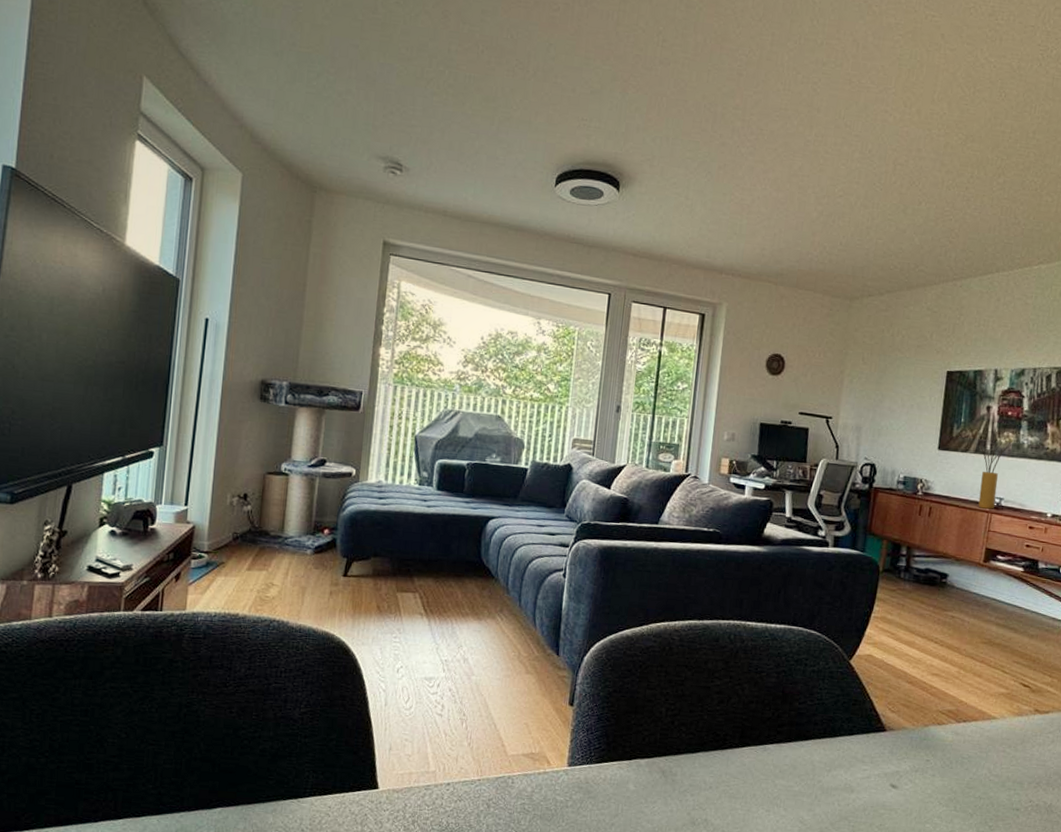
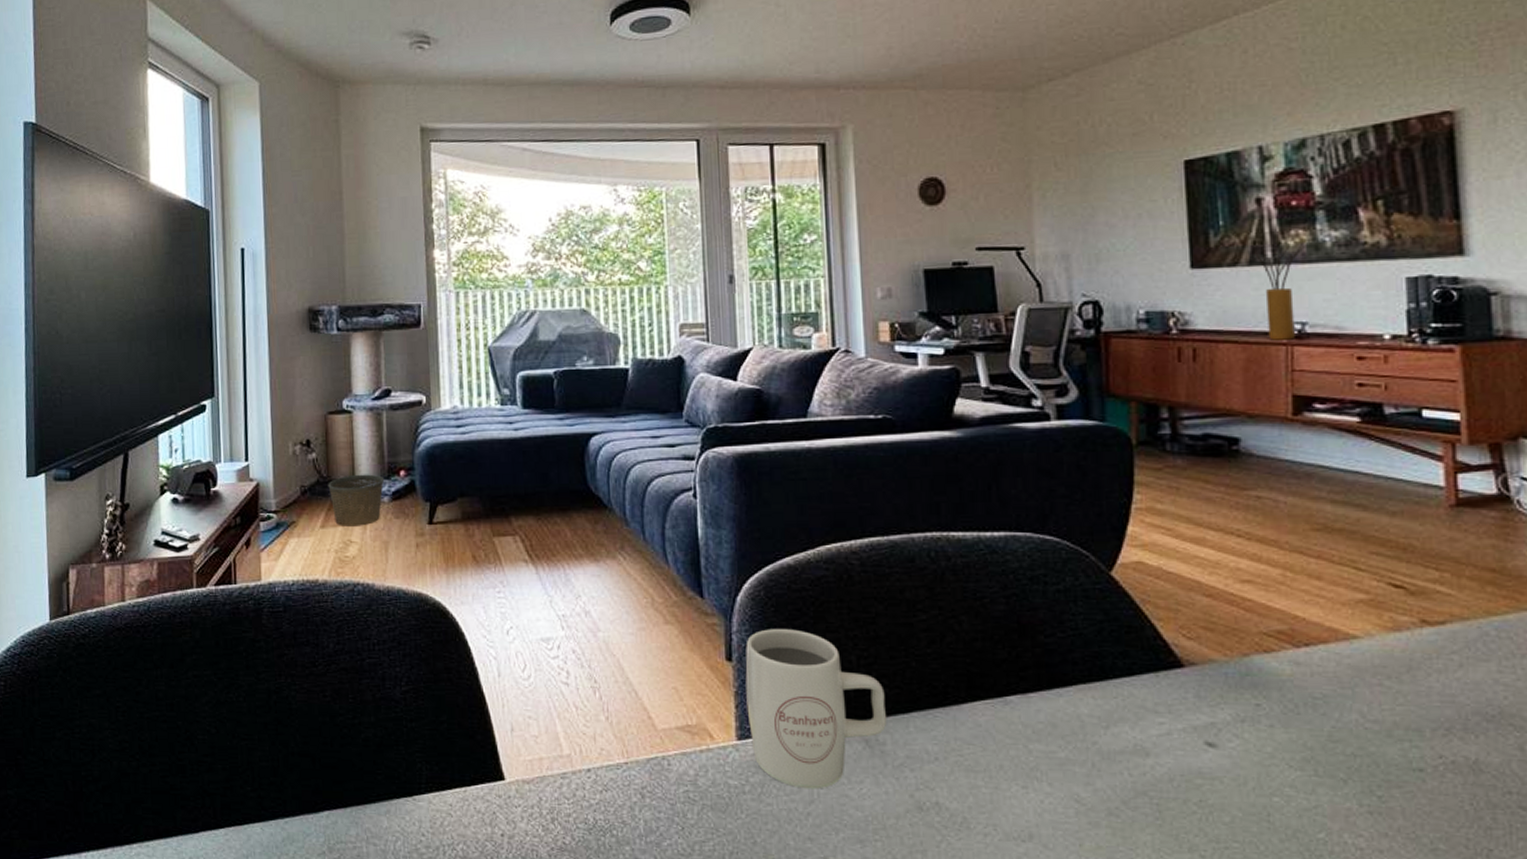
basket: none [258,528,310,573] -> present [328,474,385,528]
mug: none [578,683,682,806] -> present [745,629,888,789]

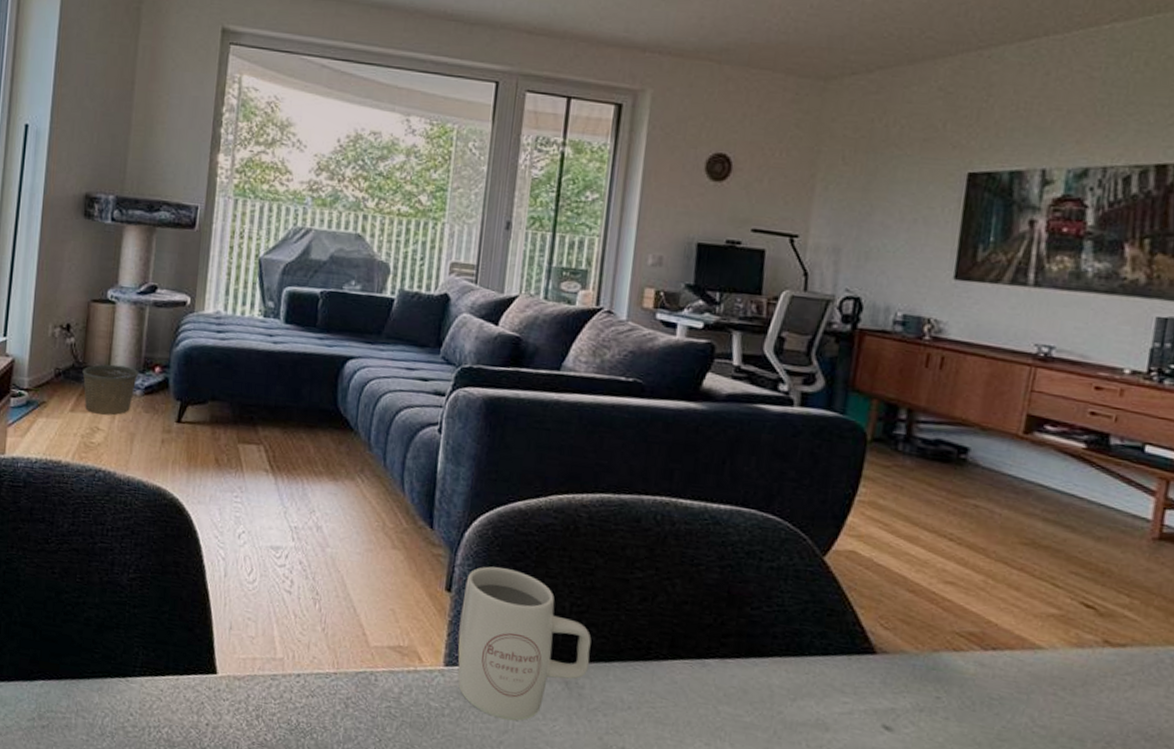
vase: present [1254,241,1305,341] -> none [1015,268,1068,363]

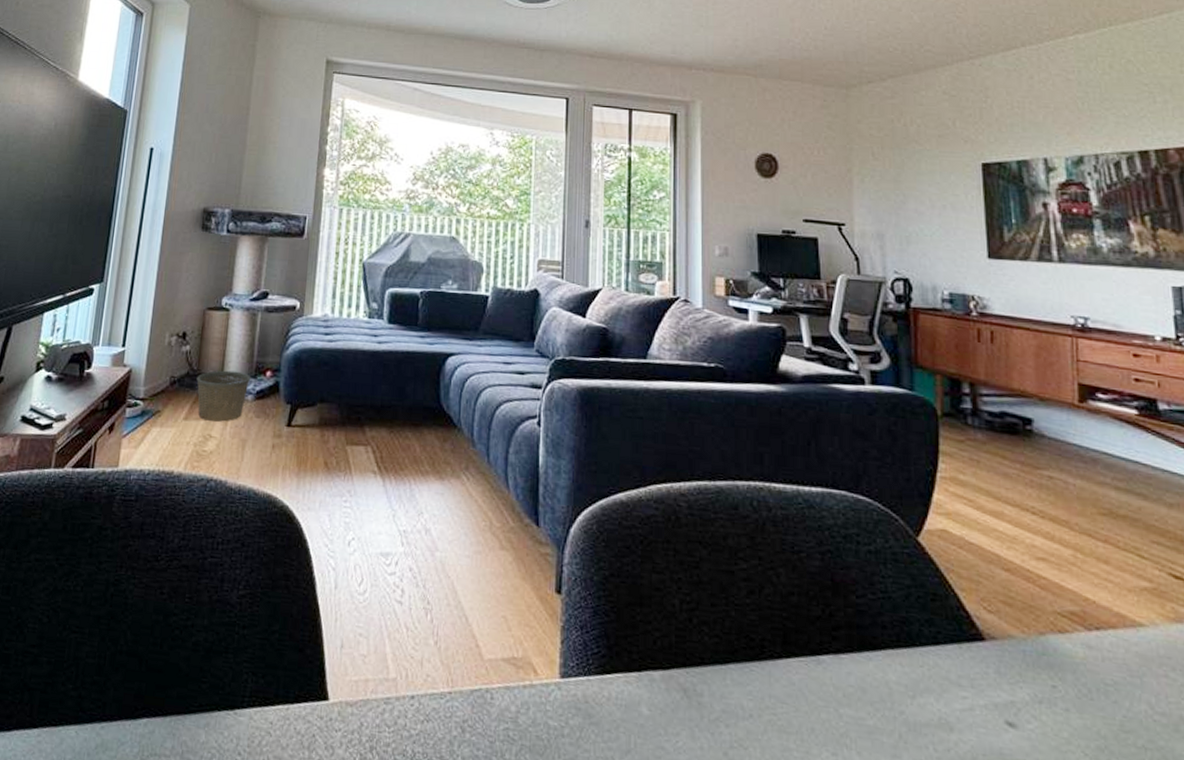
mug: present [457,566,592,721] -> none [572,564,706,739]

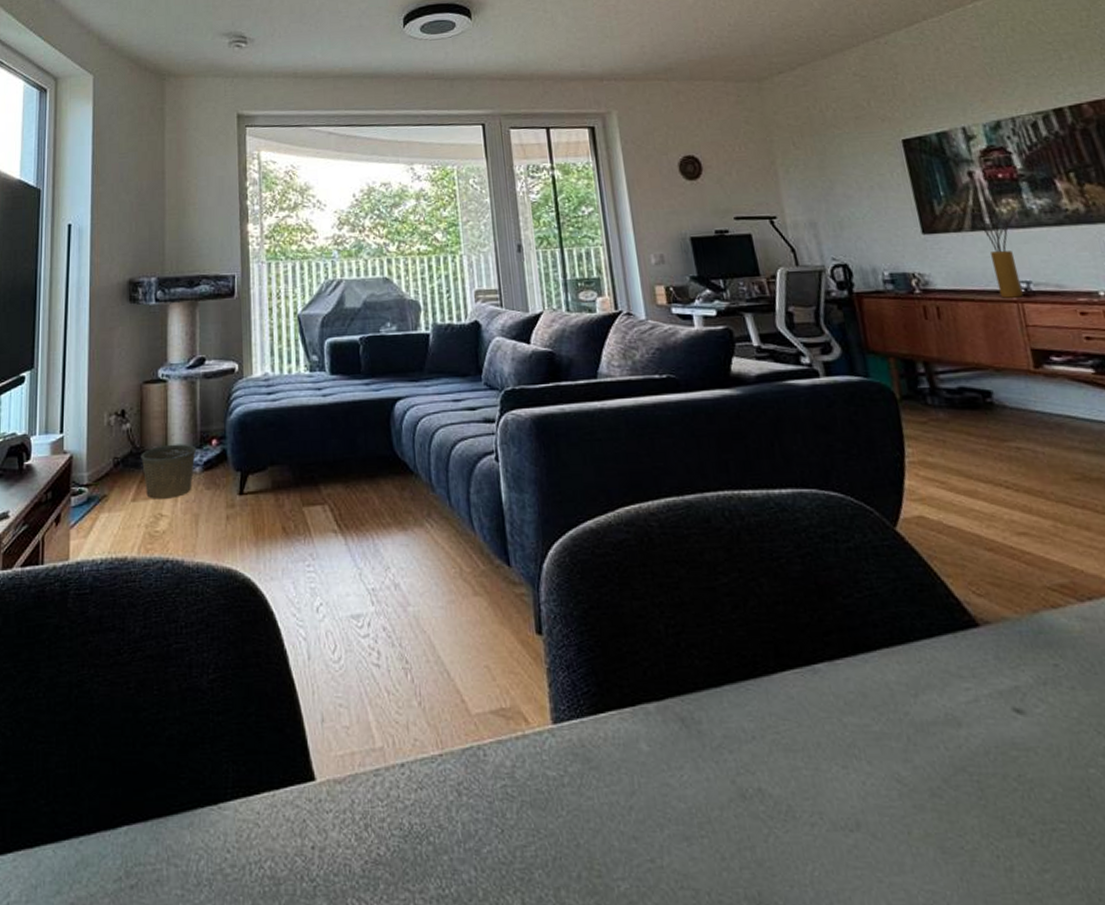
vase: none [1042,245,1085,334] -> present [974,209,1024,299]

